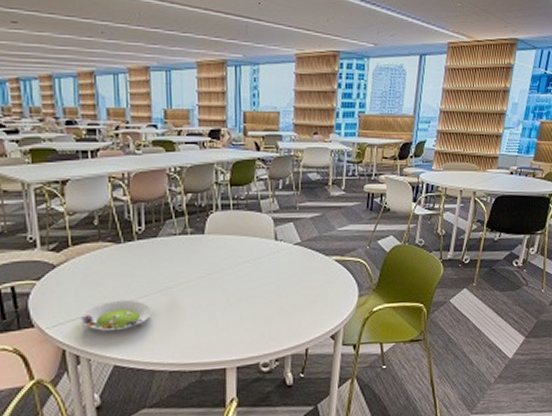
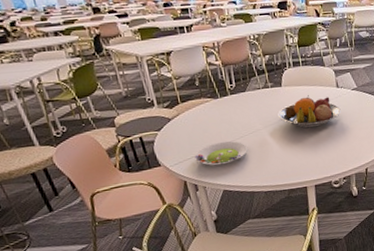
fruit bowl: none [196,247,278,290] -> present [278,95,341,129]

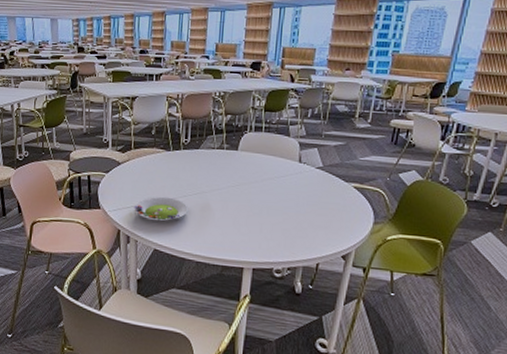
fruit bowl: present [278,95,341,129] -> none [227,165,299,203]

